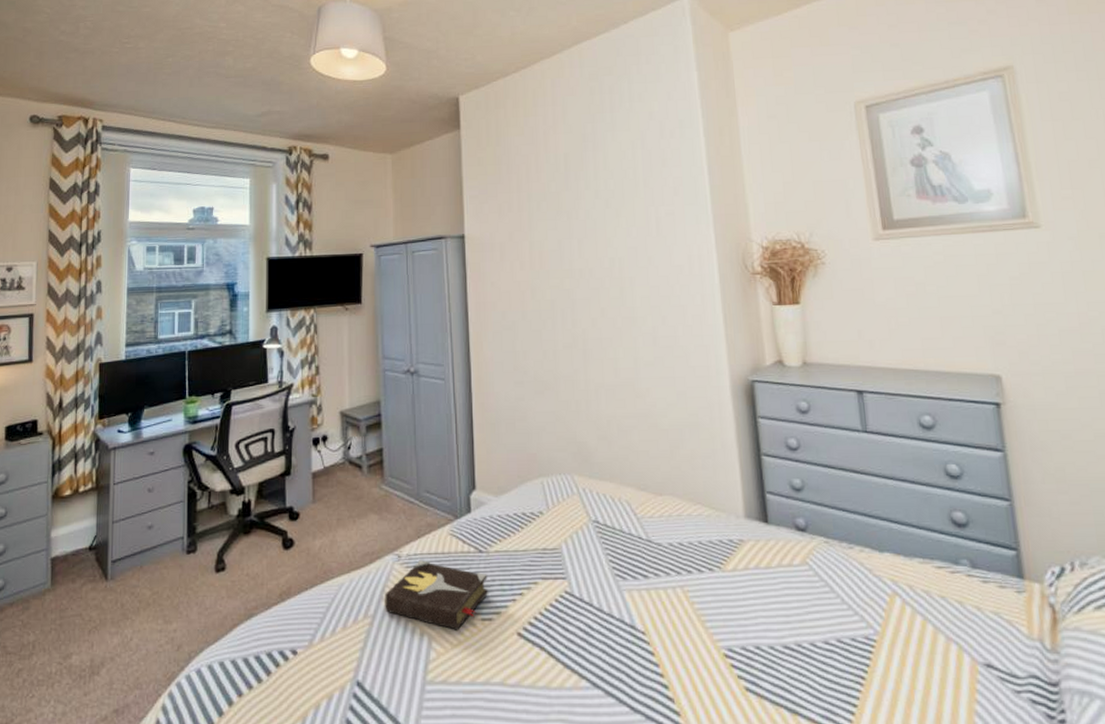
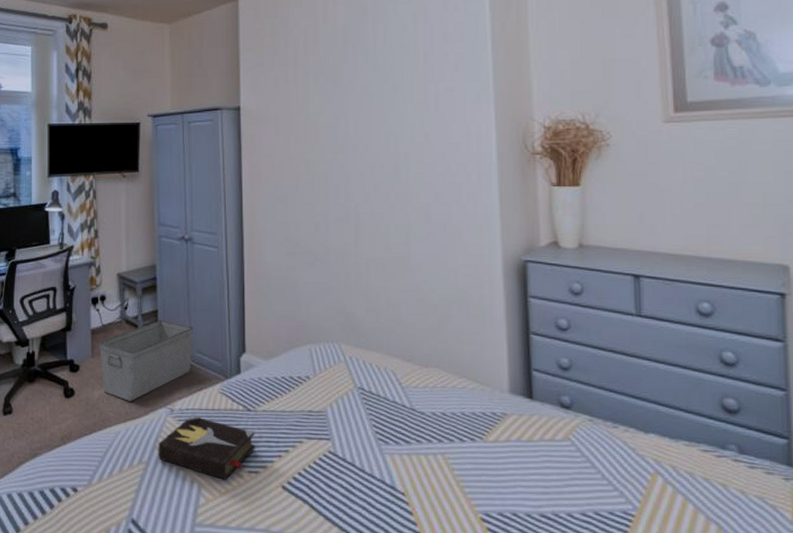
storage bin: none [320,459,422,549] -> present [98,320,194,401]

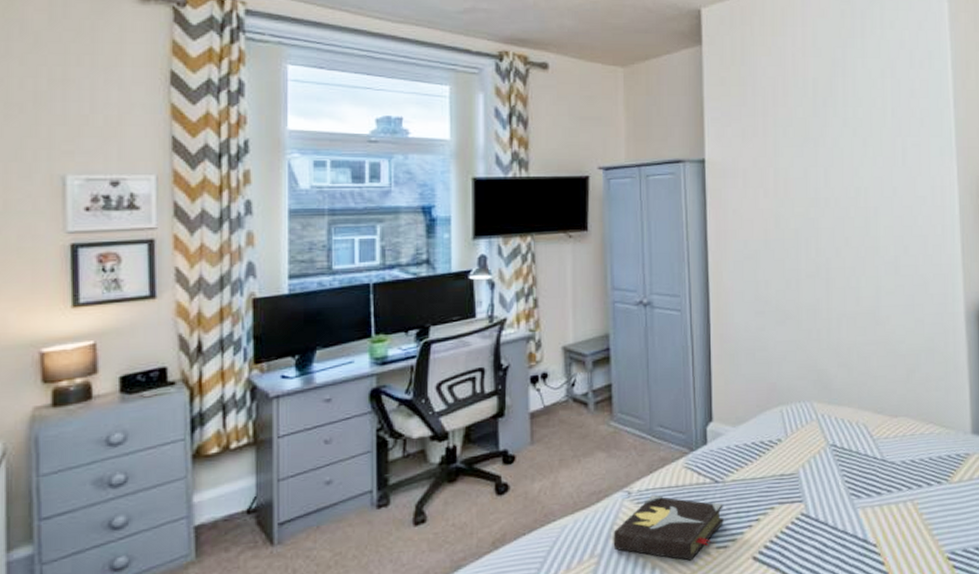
storage bin: present [98,320,194,401] -> none [539,394,655,490]

